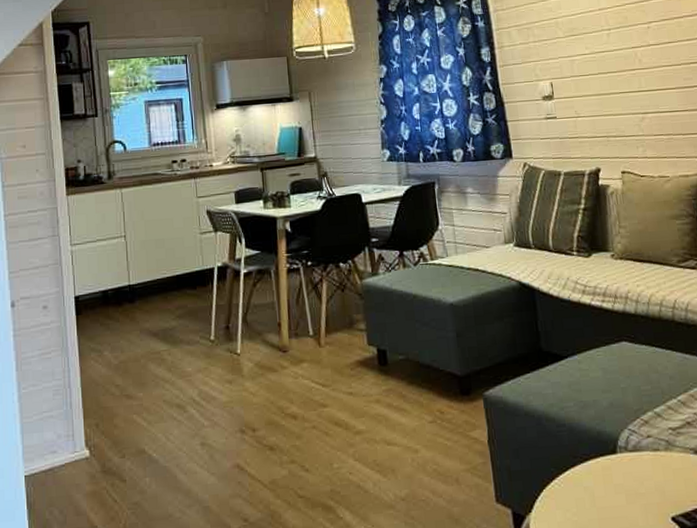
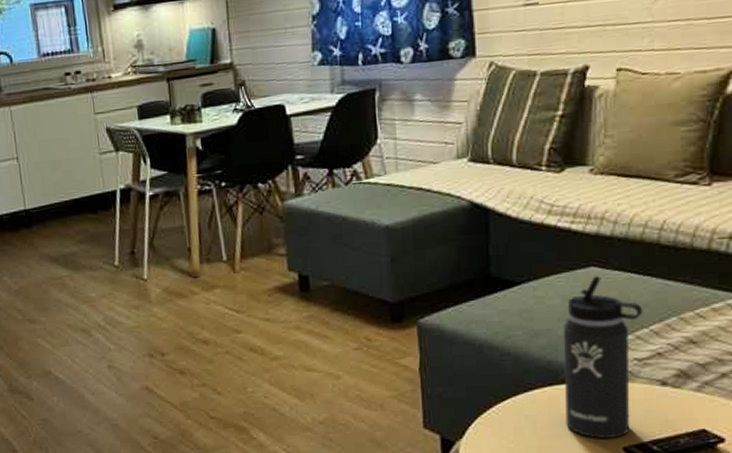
thermos bottle: none [606,350,675,509] -> present [563,276,643,439]

